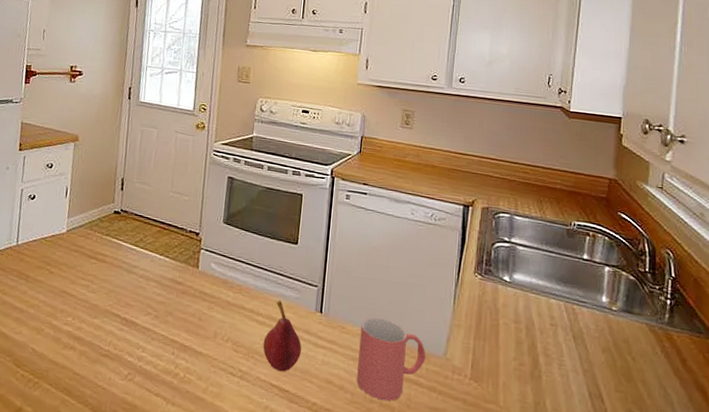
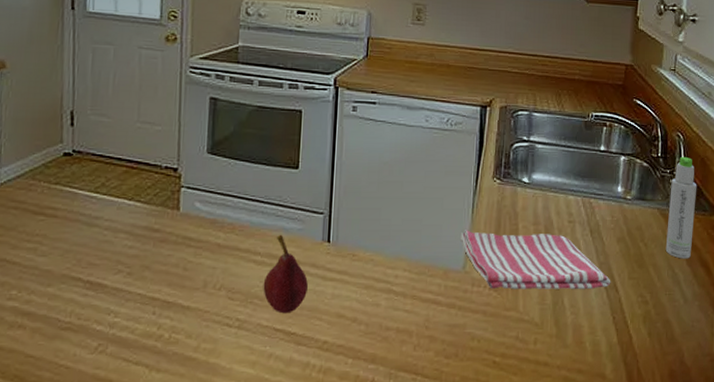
mug: present [357,317,426,401] -> none [371,239,444,327]
dish towel: none [442,318,596,396] -> present [461,230,611,290]
bottle: none [656,274,690,380] -> present [665,156,697,259]

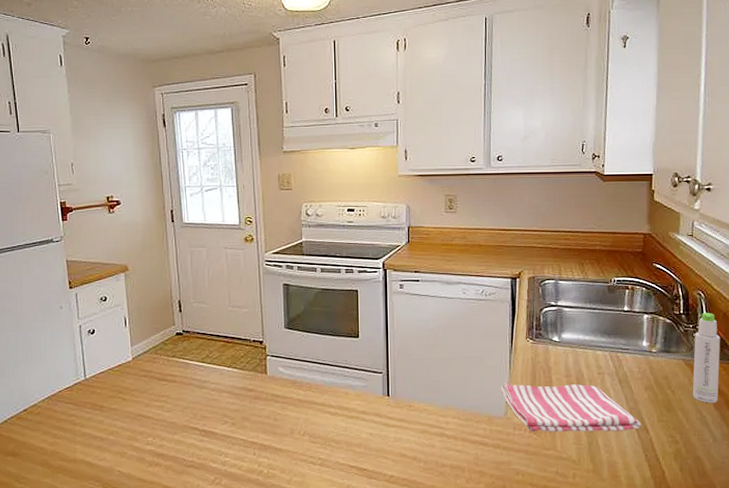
fruit: present [263,234,308,314] -> none [338,390,374,454]

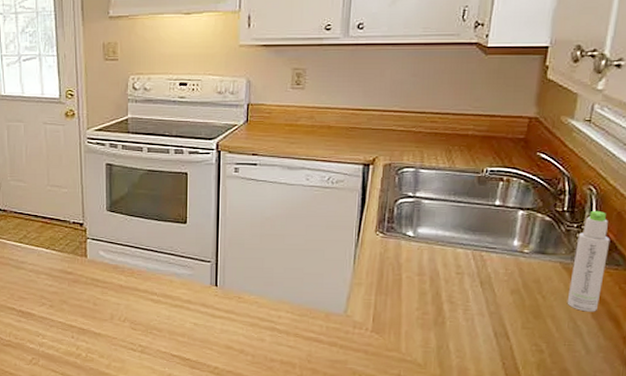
dish towel: present [501,383,642,432] -> none [342,278,502,336]

